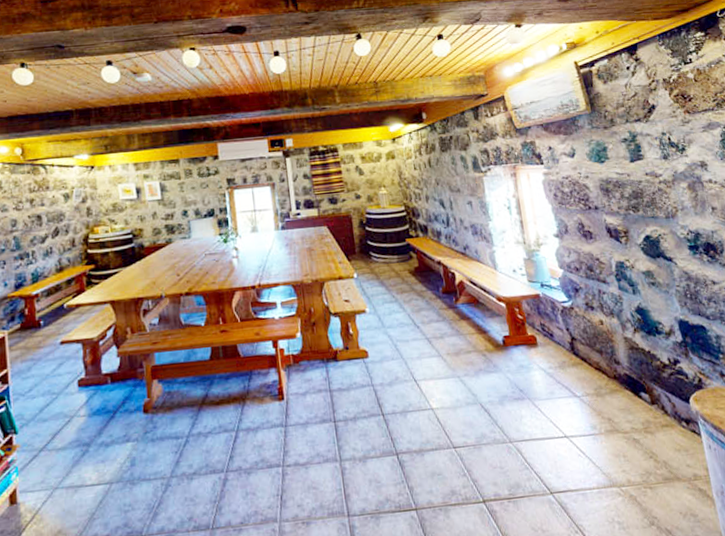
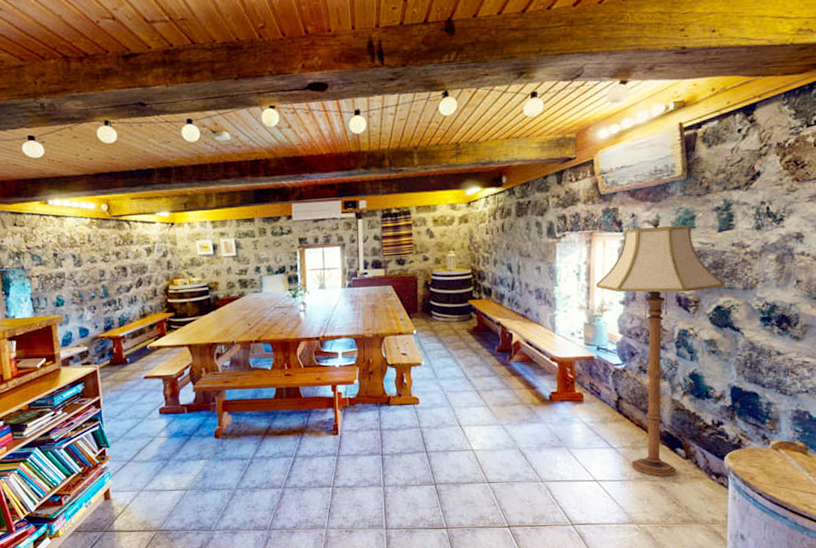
floor lamp: none [527,151,649,428] -> present [595,219,725,477]

